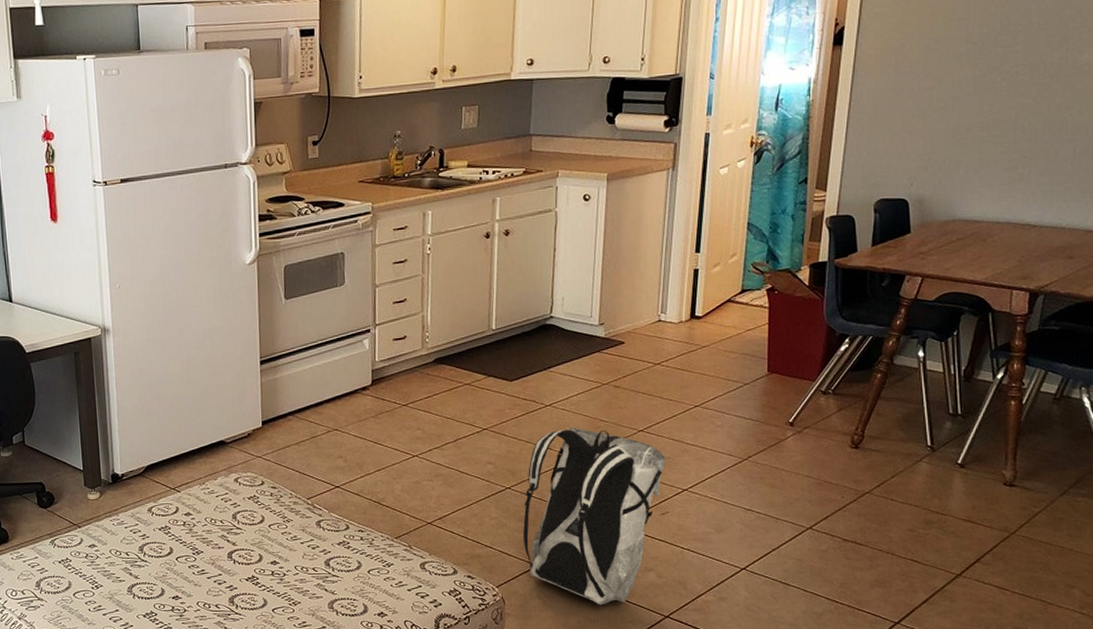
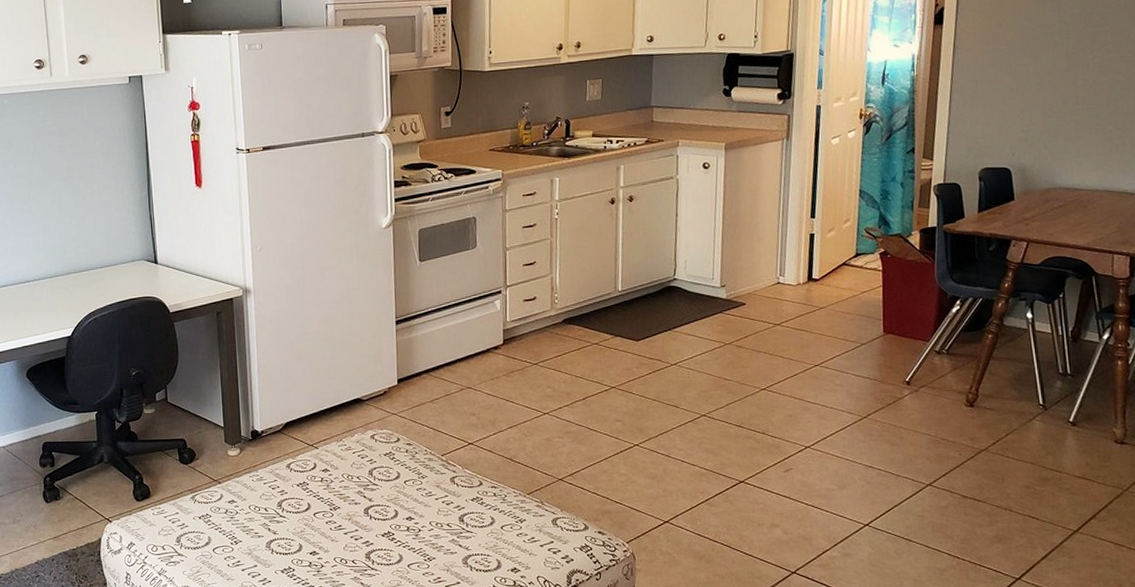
backpack: present [523,427,667,606] -> none [651,385,789,562]

